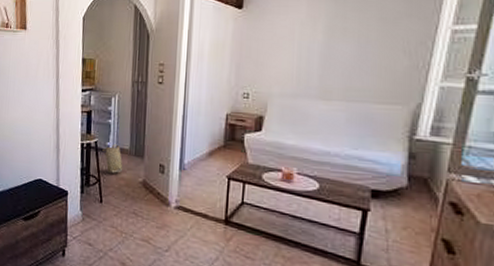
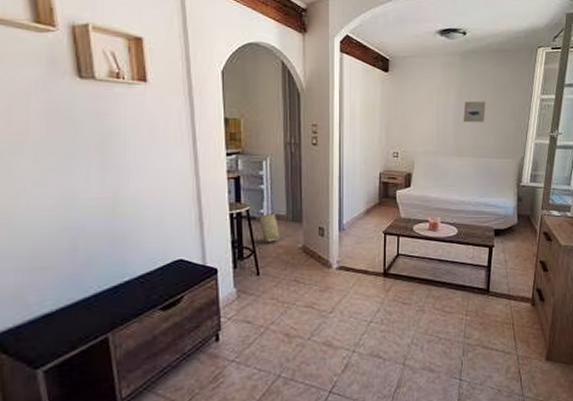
wall art: none [333,35,366,62] -> present [463,100,486,123]

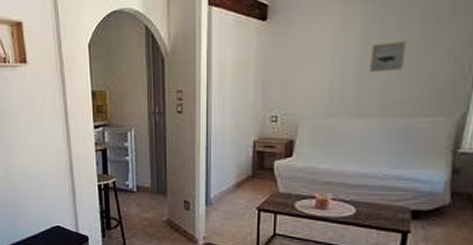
basket: present [256,211,280,242] -> none [122,183,145,214]

